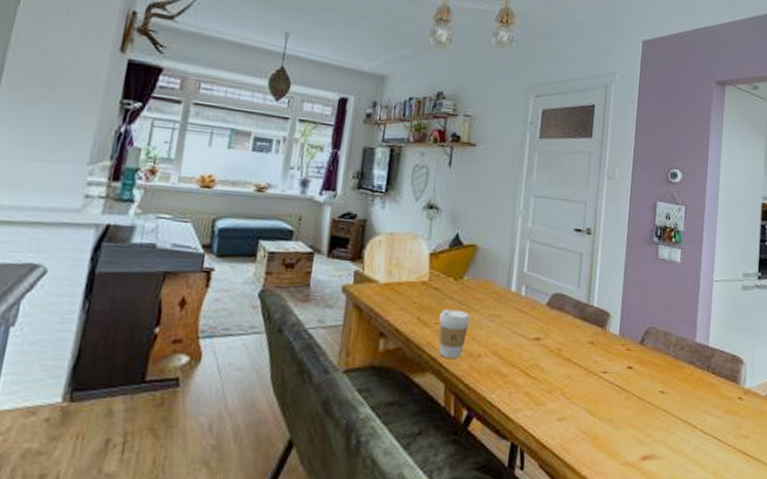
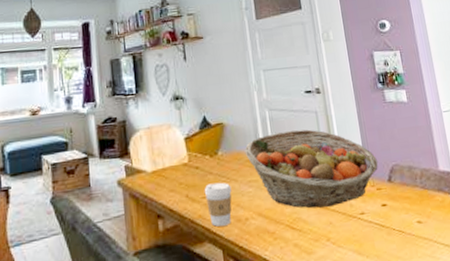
fruit basket: none [493,268,635,359] -> present [244,129,379,208]

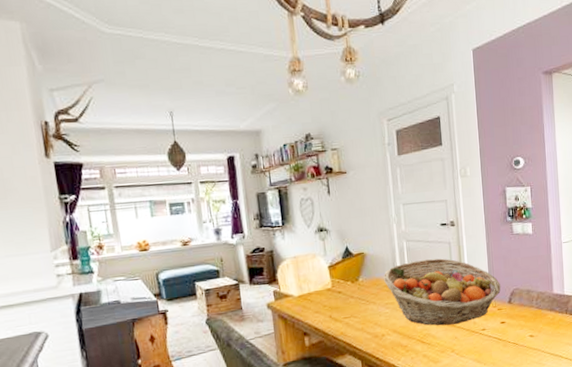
coffee cup: present [204,182,232,227] -> none [346,305,371,342]

